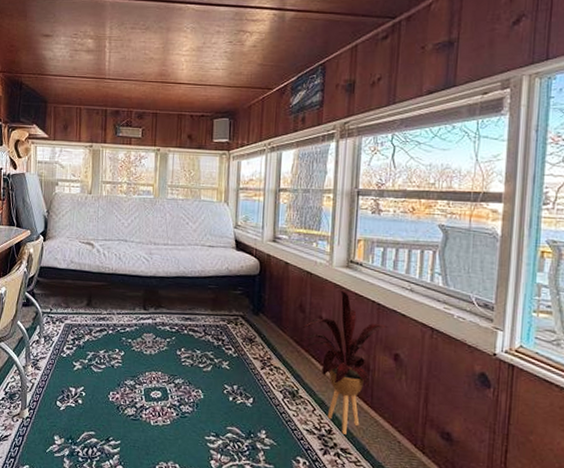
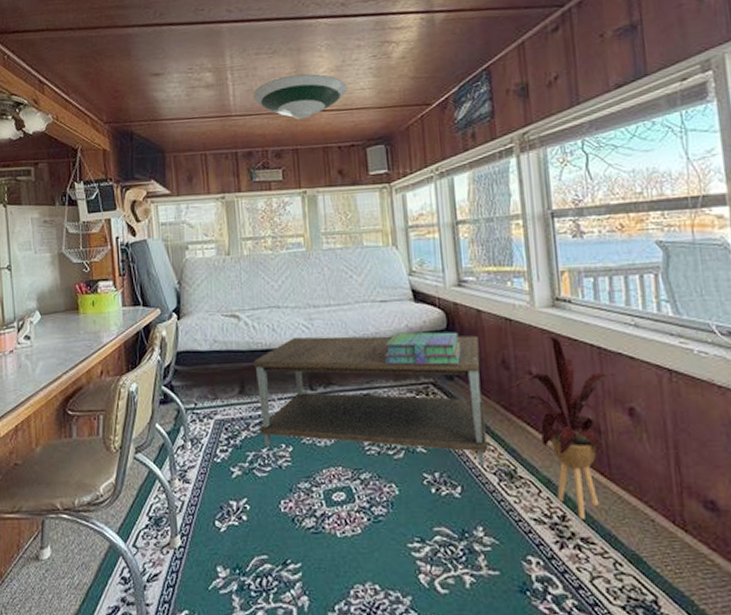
coffee table: none [99,266,283,386] -> present [253,335,487,467]
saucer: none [125,50,205,89] -> present [253,73,347,120]
stack of books: none [206,274,269,304] -> present [384,332,461,365]

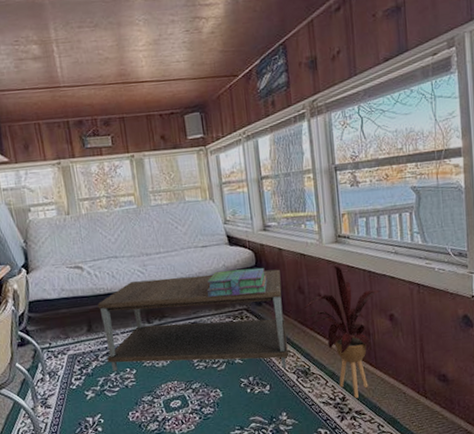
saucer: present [253,73,347,120] -> none [79,47,165,90]

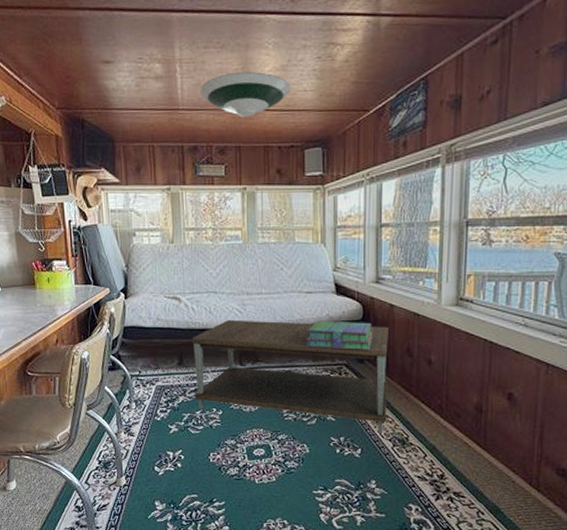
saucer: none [79,47,165,90] -> present [201,71,291,118]
house plant: present [300,265,380,398] -> none [404,330,501,478]

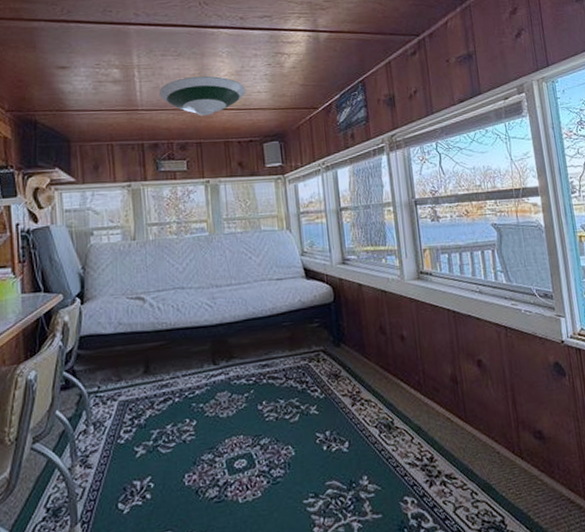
coffee table: present [191,319,389,435] -> none [158,306,369,423]
stack of books: present [305,321,373,350] -> none [280,304,346,336]

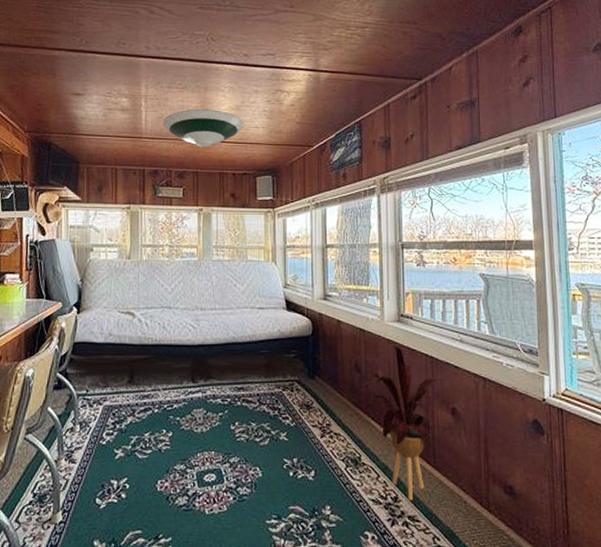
house plant: none [382,303,466,459] -> present [354,345,443,500]

